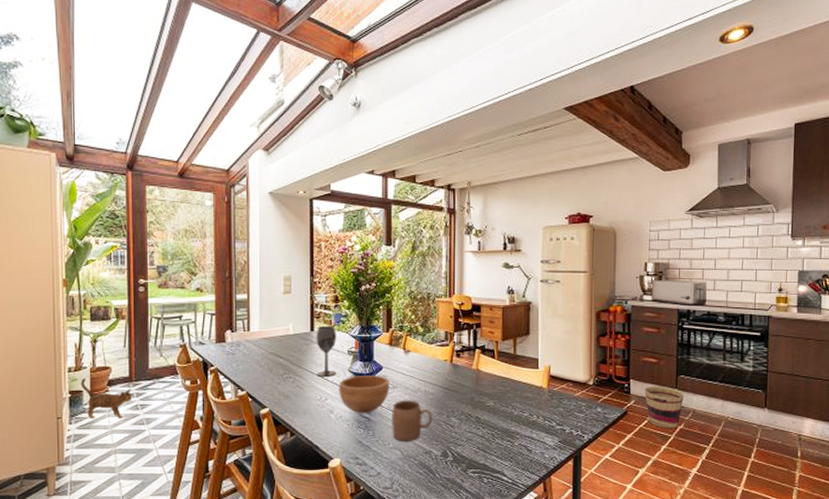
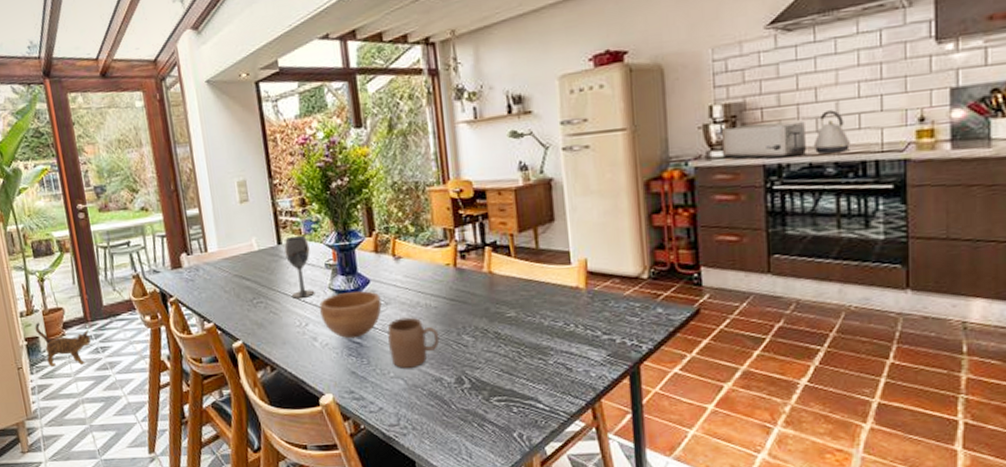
basket: present [644,386,684,428] -> none [722,272,782,328]
kettle: none [711,276,735,307] -> present [813,110,850,154]

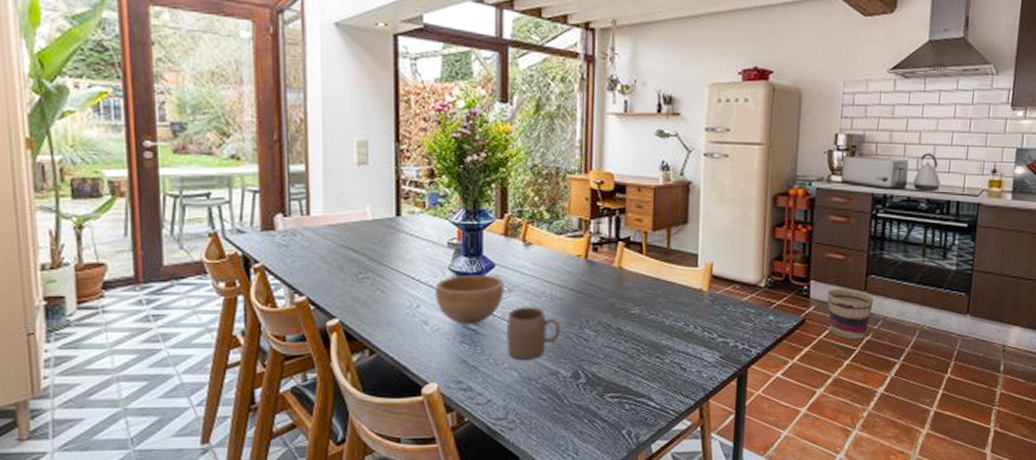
cat: present [35,323,91,367] -> none [61,280,139,336]
wine glass: present [284,235,315,299] -> none [403,208,432,277]
basket: none [722,272,782,328] -> present [827,288,874,339]

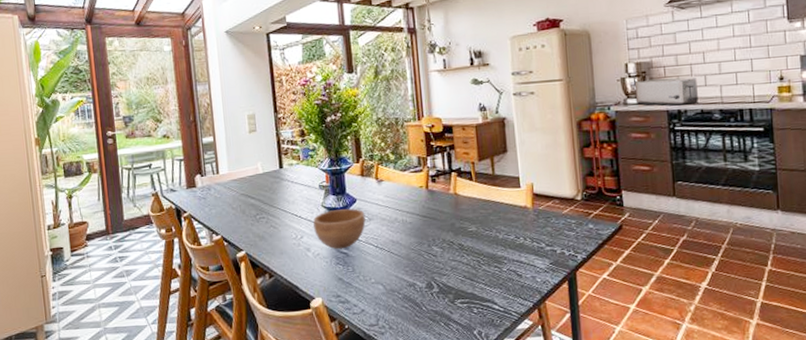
mug: present [507,307,561,359] -> none [370,231,414,275]
basket: present [827,288,874,339] -> none [639,195,684,241]
kettle: present [912,153,940,192] -> none [703,69,730,103]

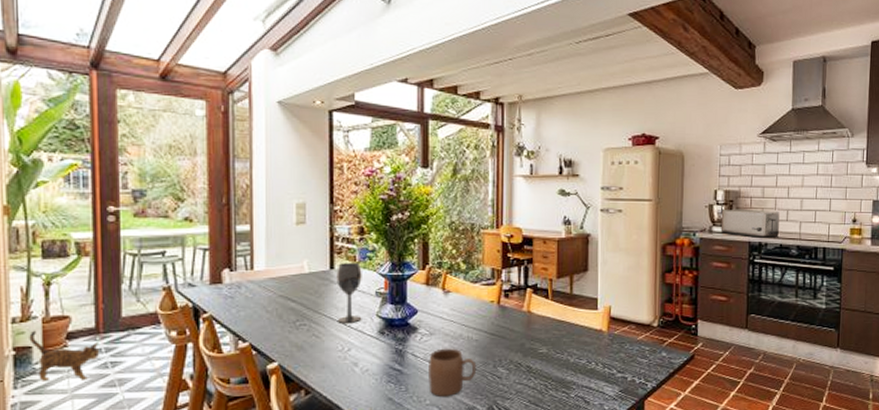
cat: none [60,235,110,275] -> present [29,331,99,382]
wine glass: none [285,160,310,215] -> present [337,262,362,323]
bowl: present [313,208,366,250] -> none [365,321,426,366]
mug: none [370,231,414,275] -> present [429,348,477,396]

